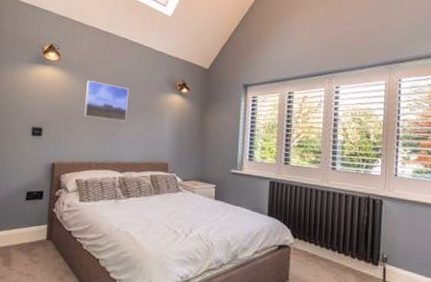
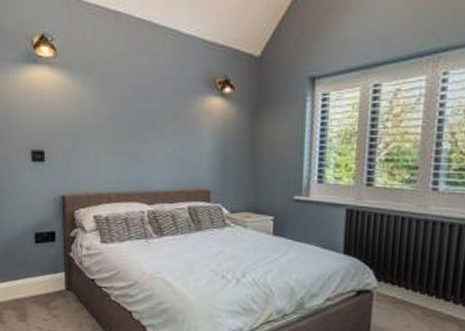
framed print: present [84,80,129,122] -> none [95,82,152,137]

